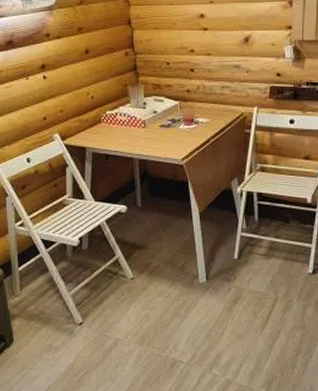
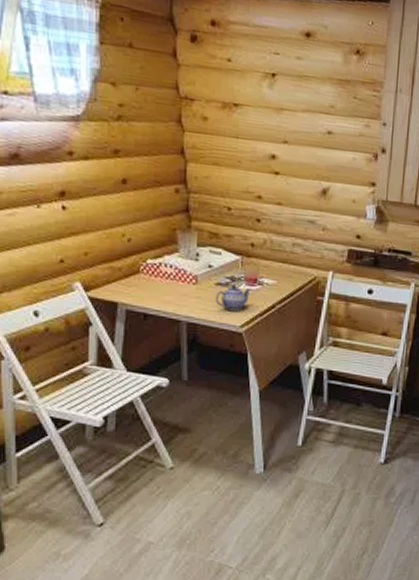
teapot: none [160,126,188,147] -> present [215,285,251,311]

